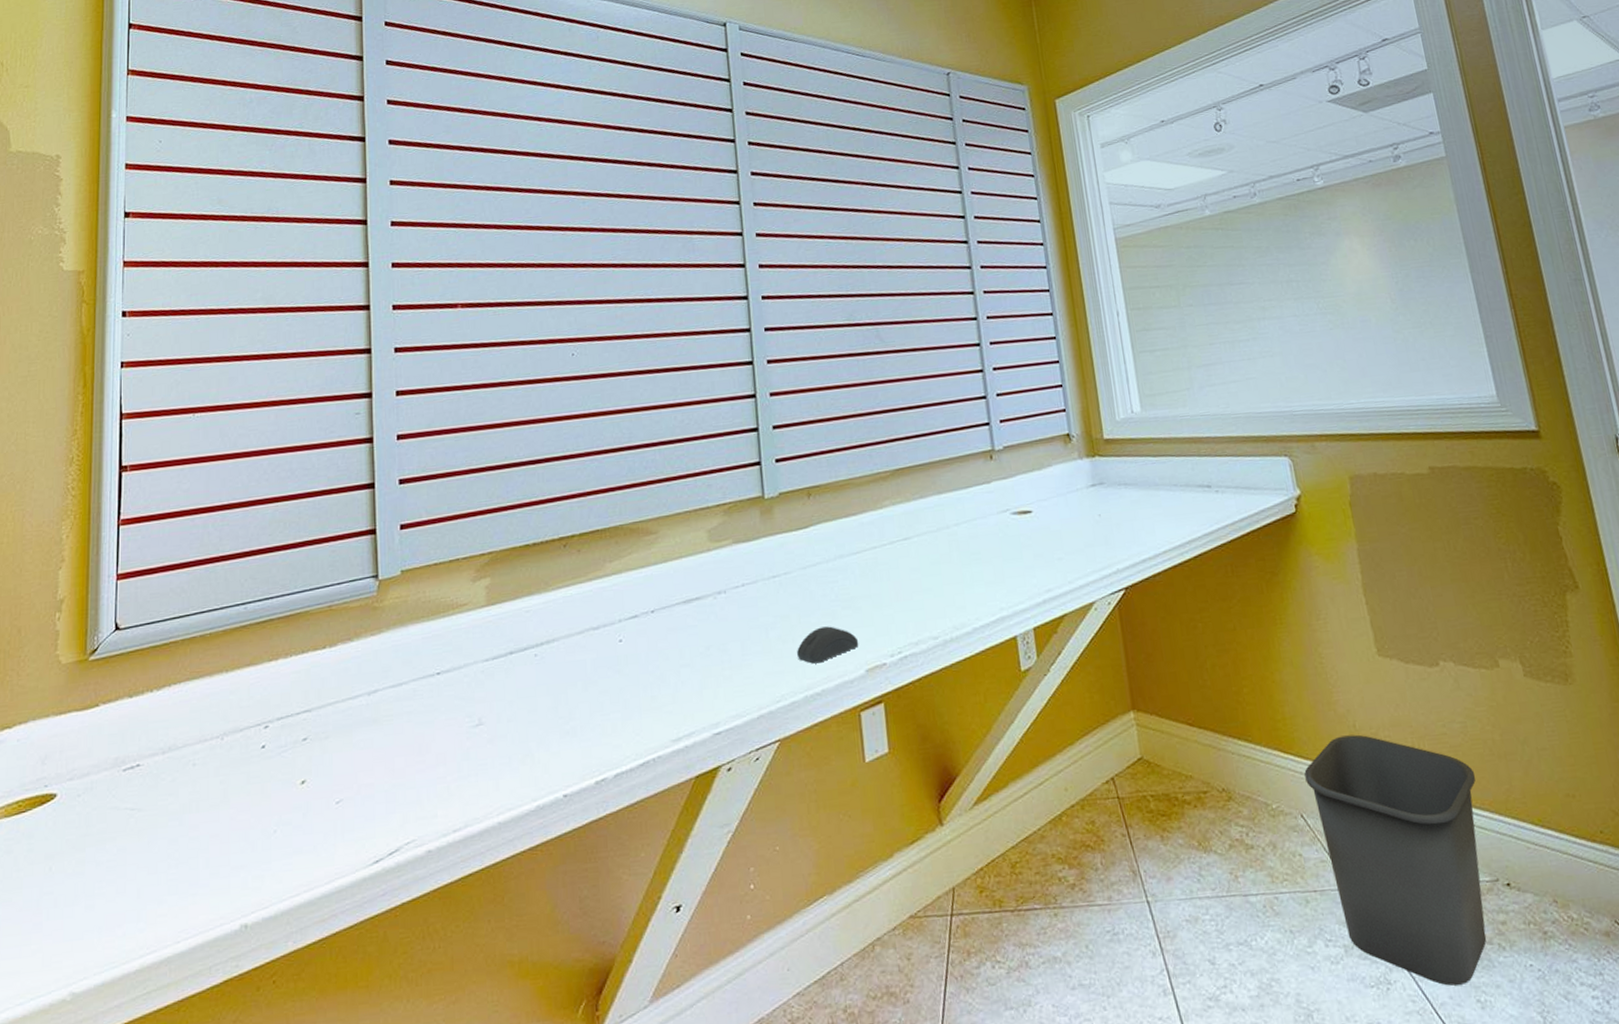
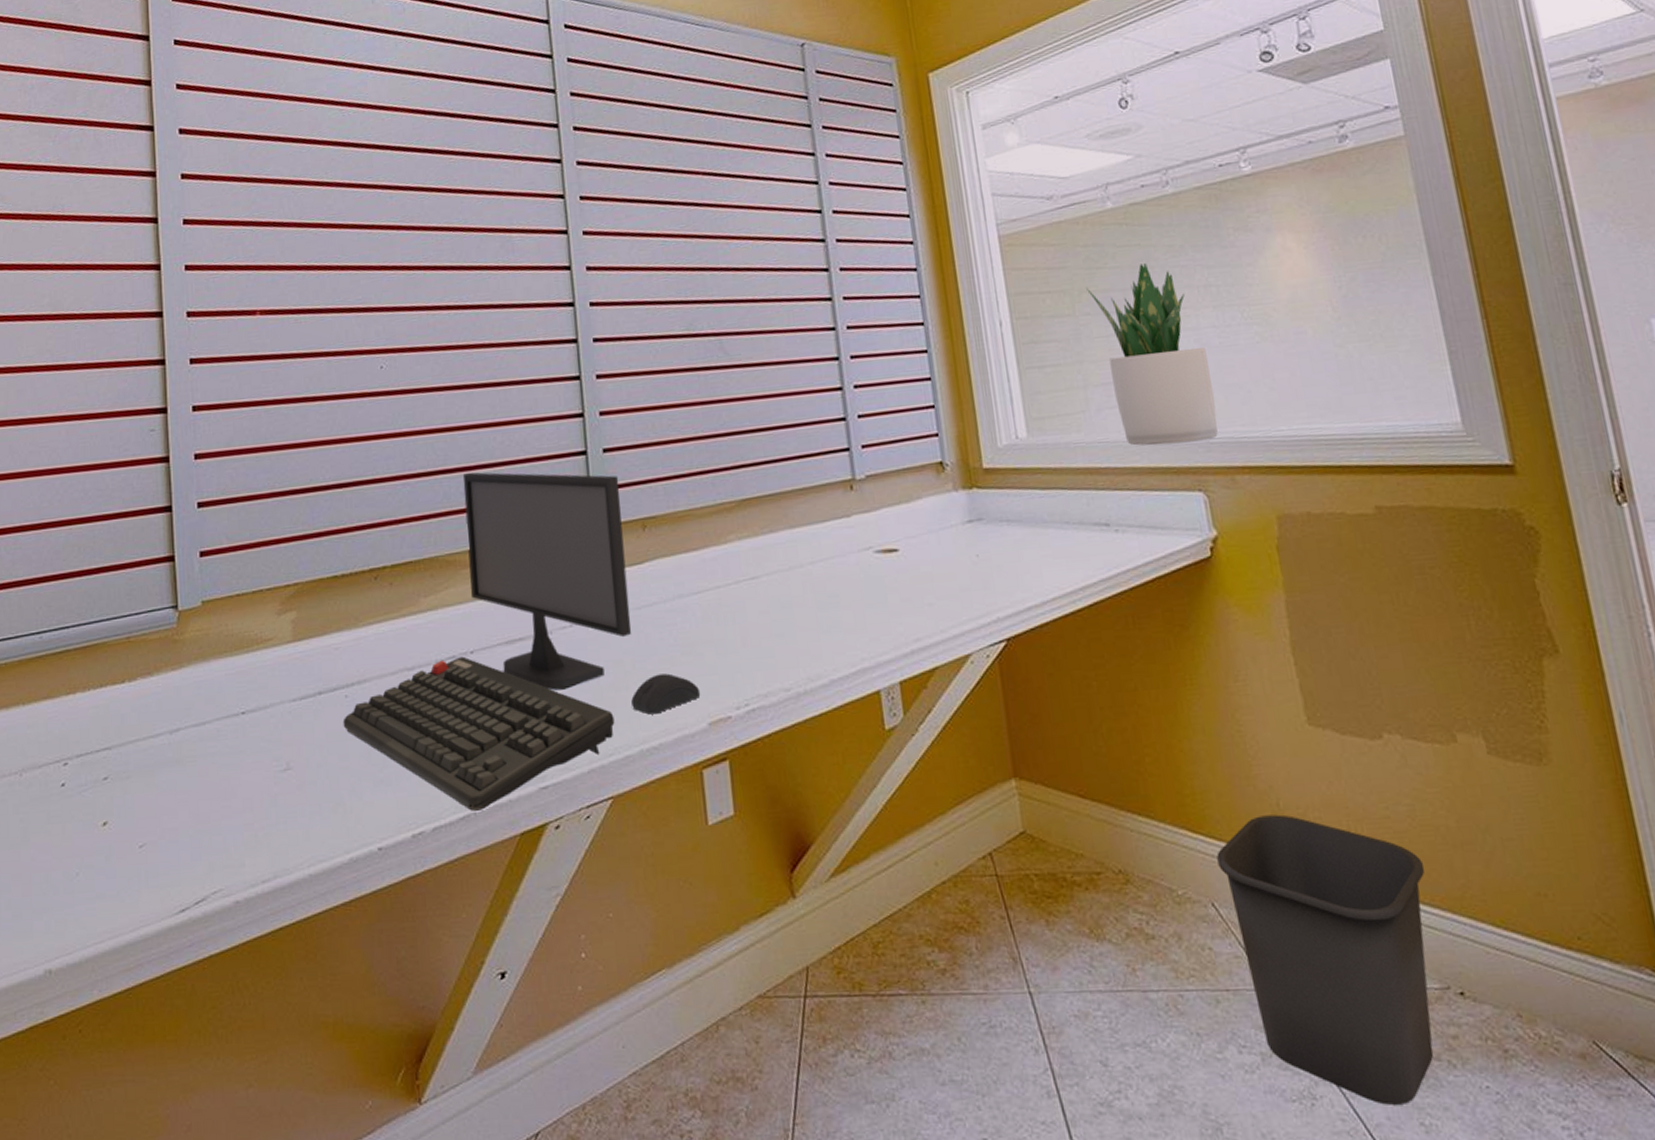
computer keyboard: none [532,615,782,759] -> present [343,656,615,813]
computer monitor: none [646,448,798,644] -> present [462,472,632,690]
planter: none [1189,262,1300,418] -> present [1086,263,1218,446]

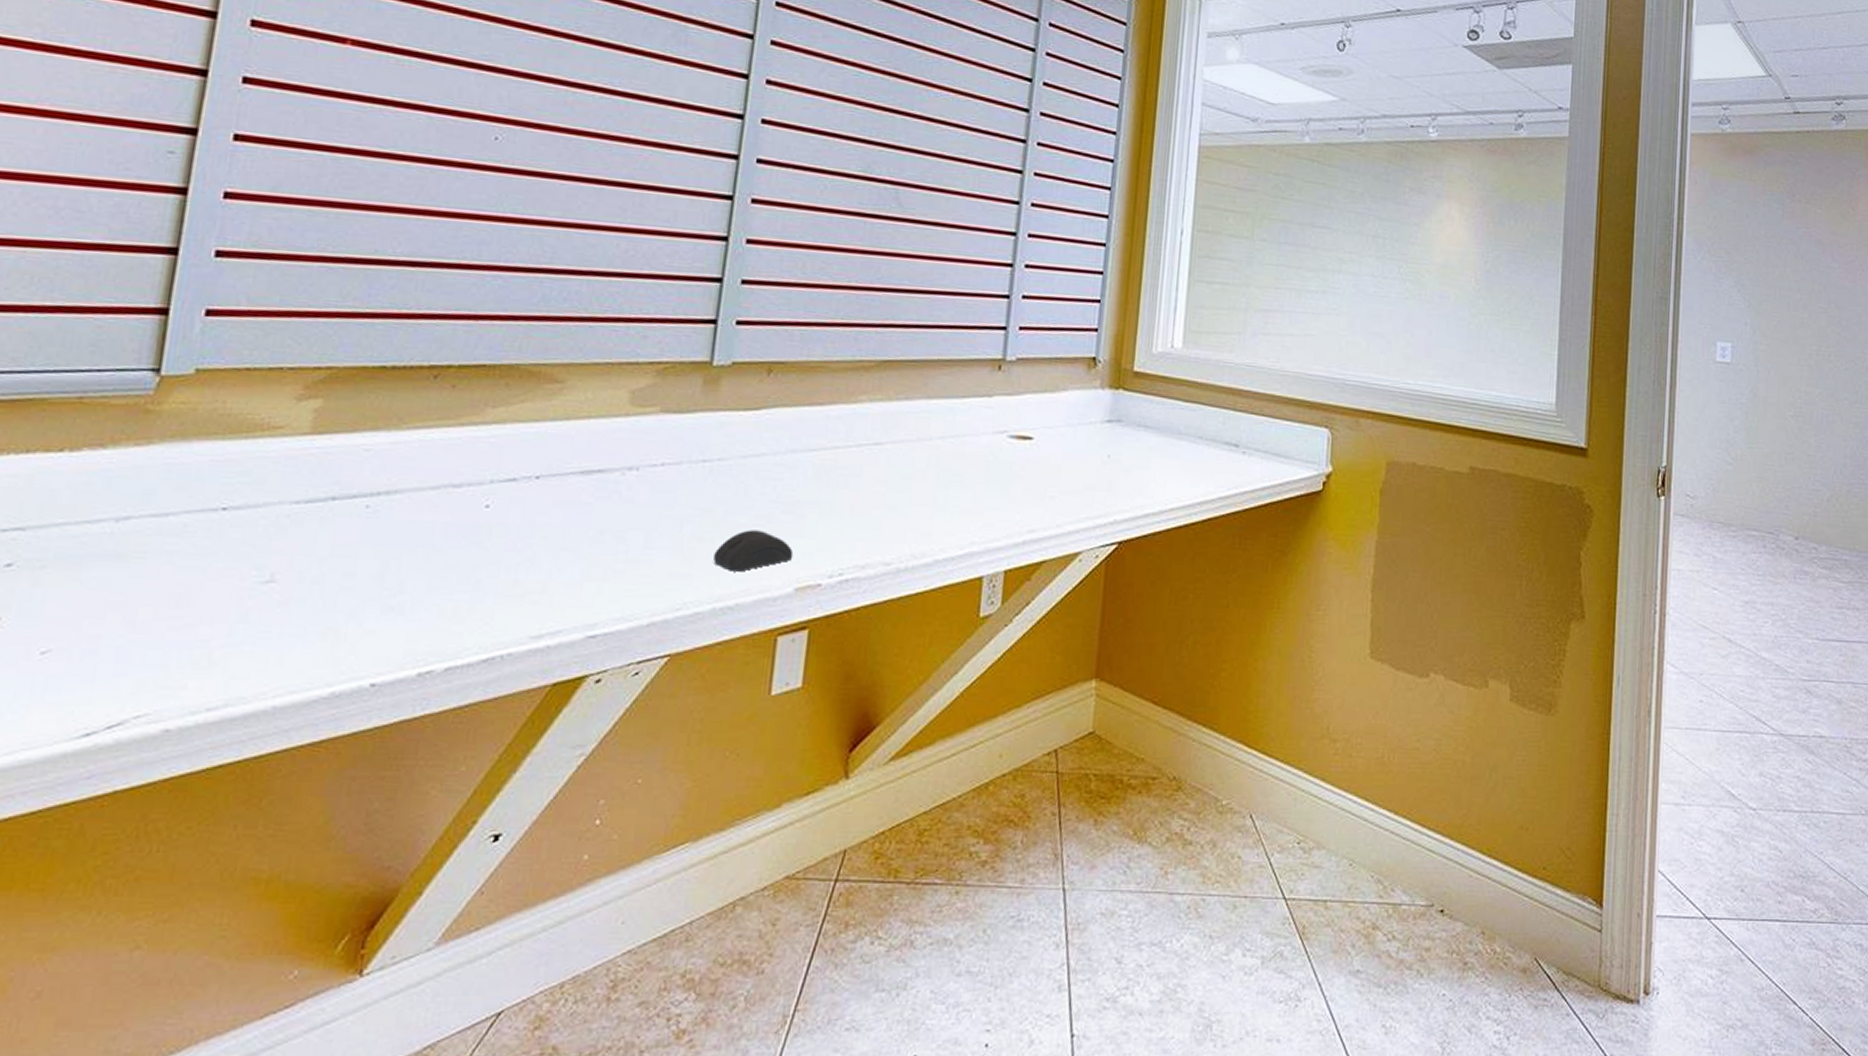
computer keyboard: present [343,656,615,813] -> none [355,480,691,655]
computer monitor: present [462,472,632,690] -> none [550,276,753,532]
planter: present [1086,263,1218,446] -> none [1268,202,1361,381]
waste bin: present [1216,814,1434,1105] -> none [1264,737,1437,1008]

